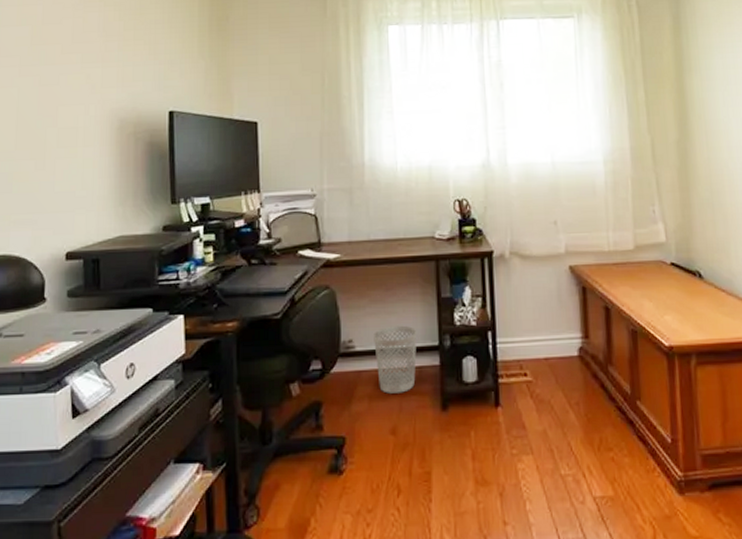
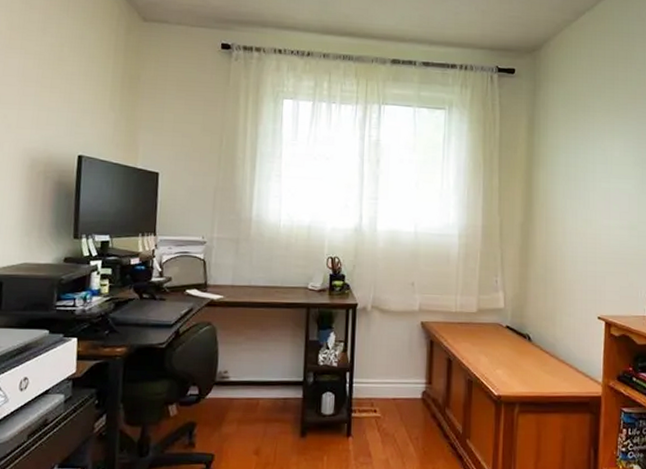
wastebasket: present [374,325,417,394] -> none [246,361,285,420]

